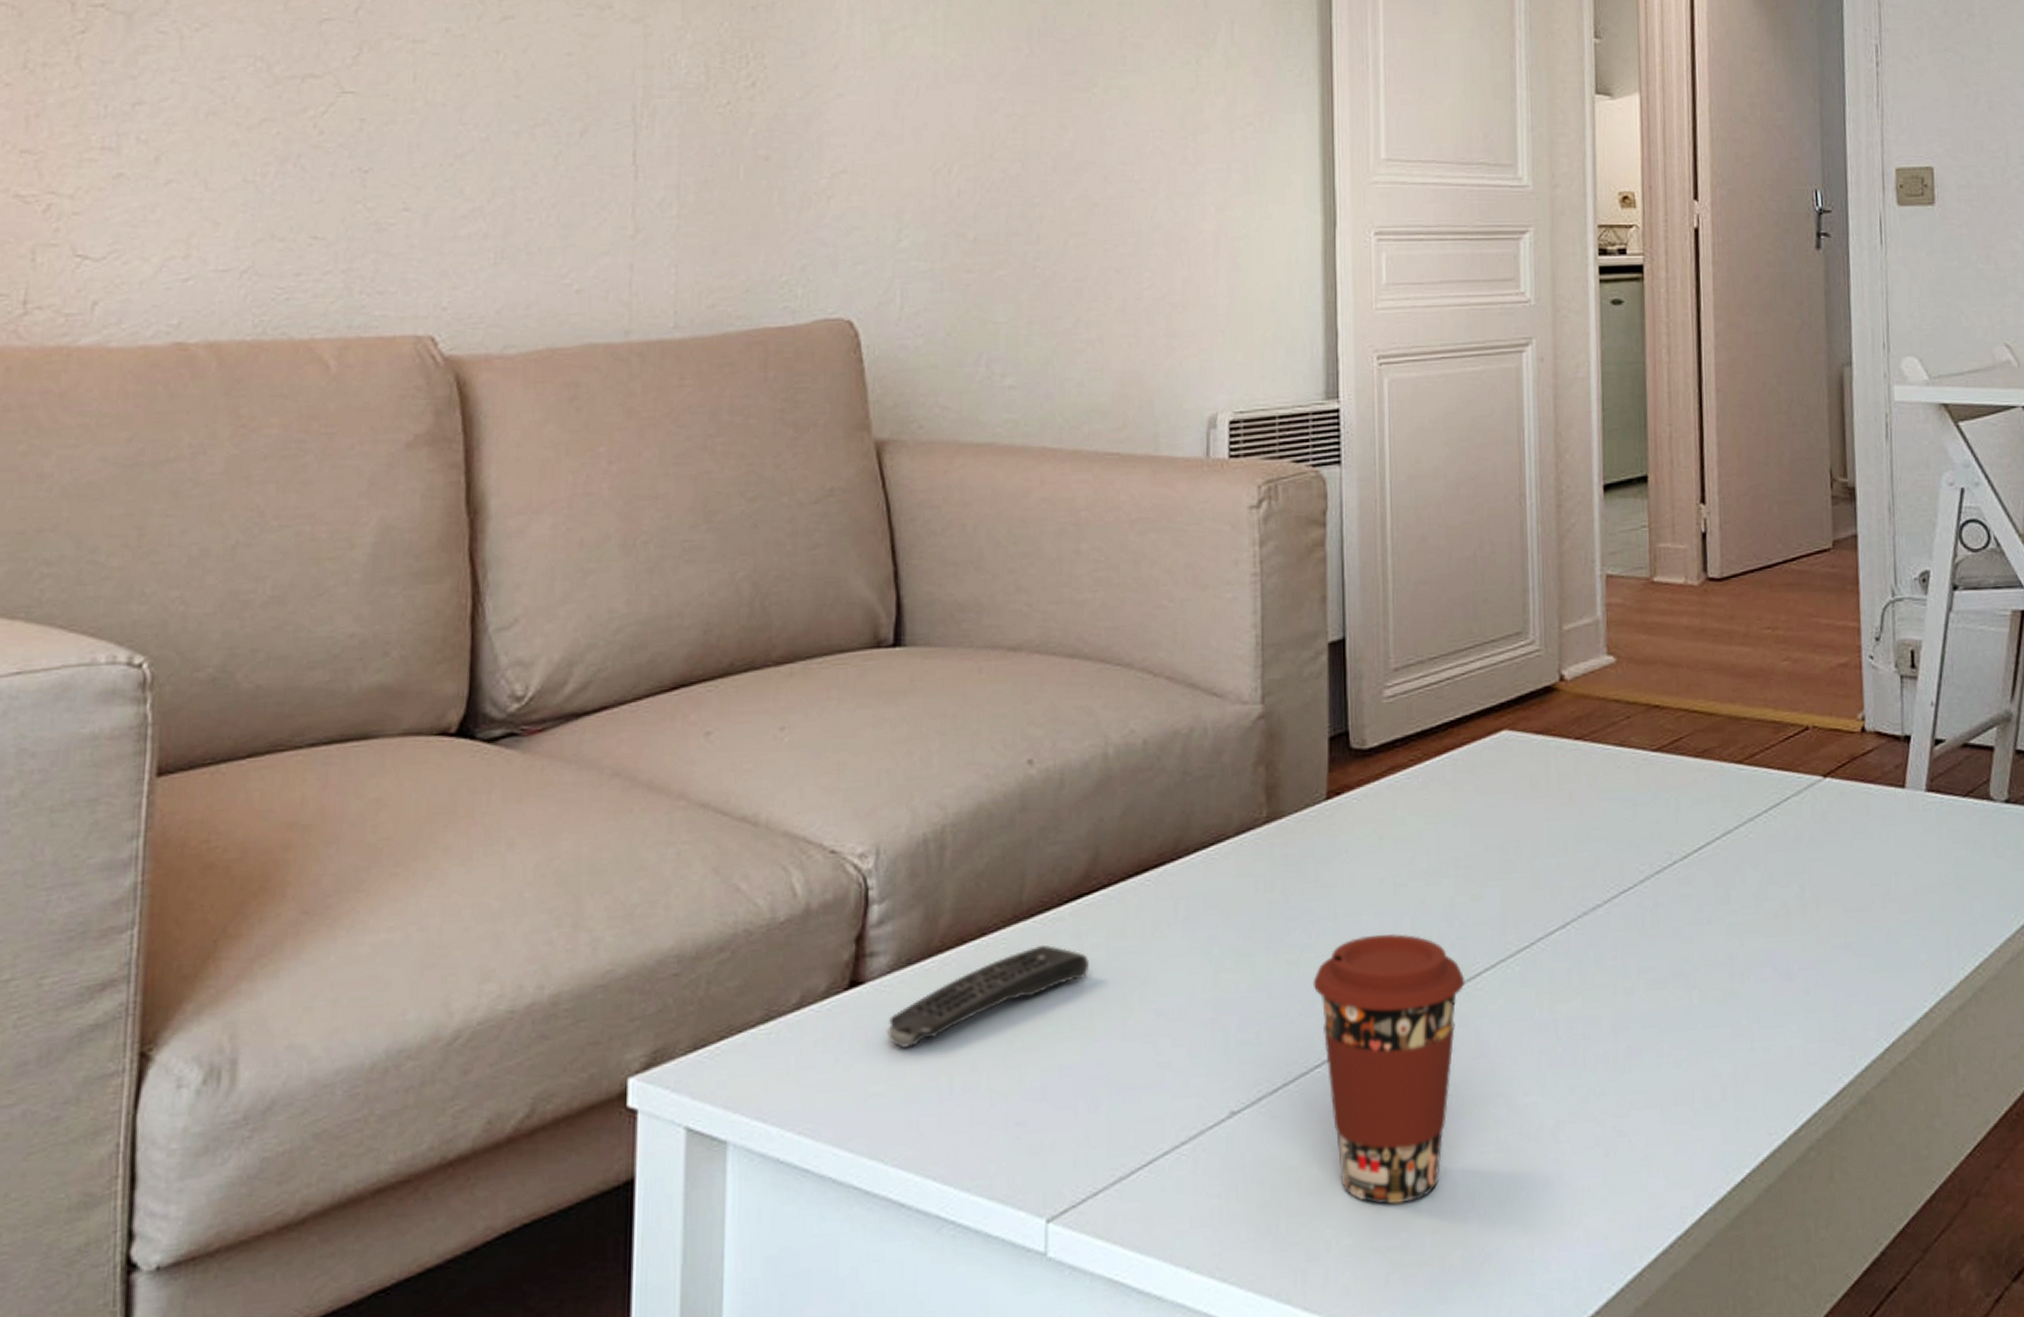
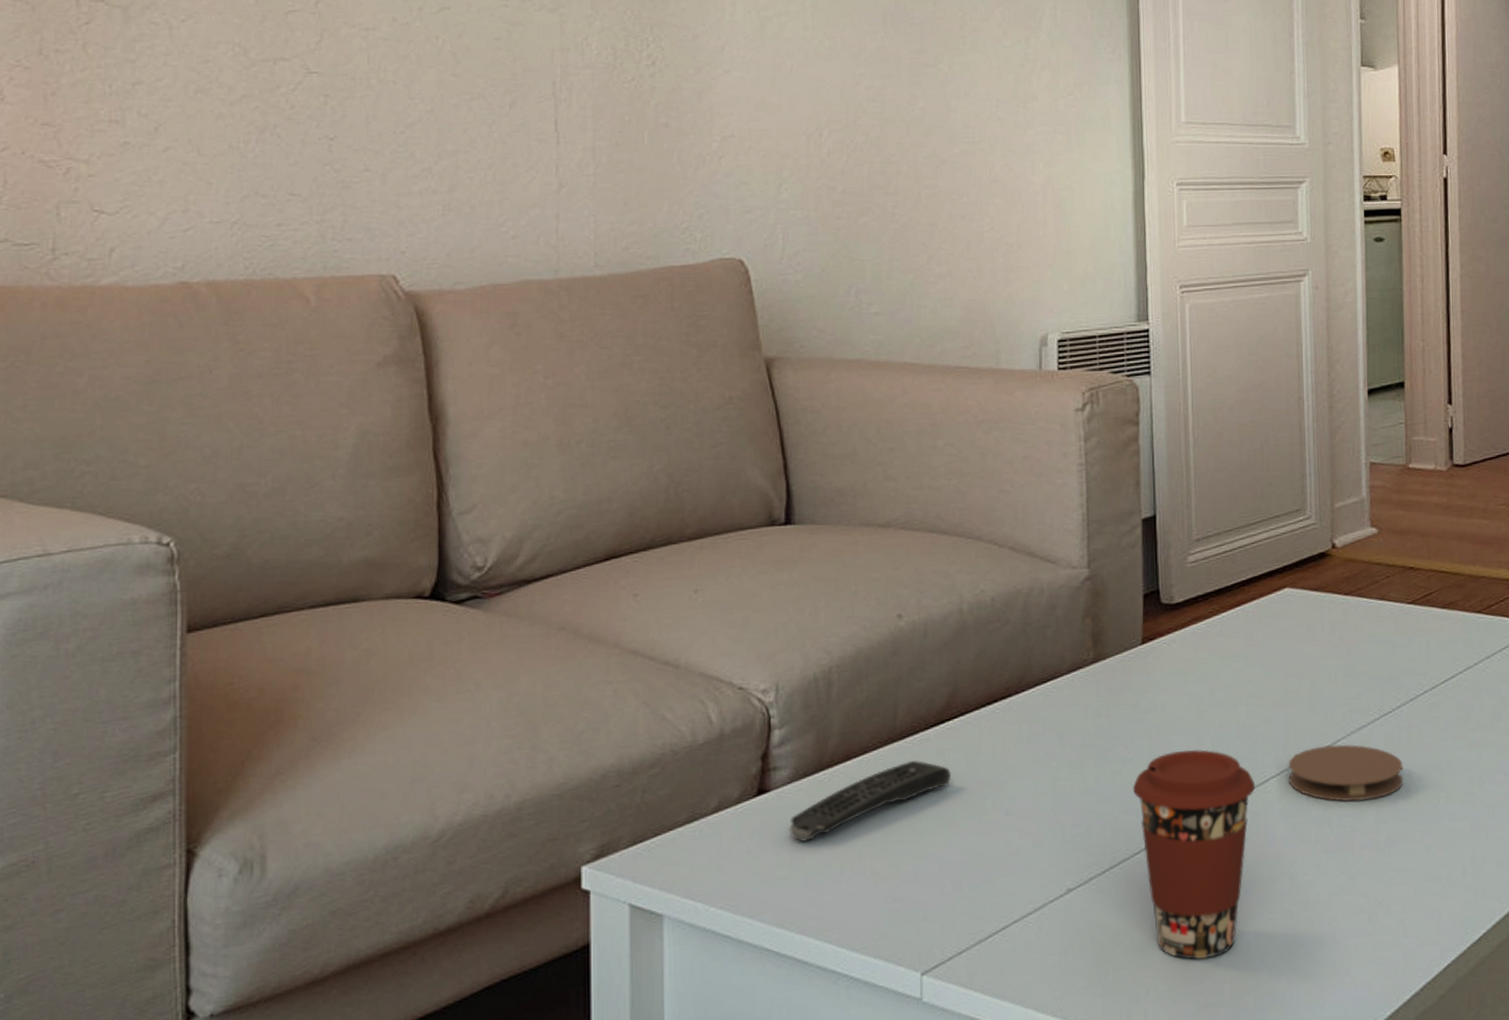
coaster: none [1505,928,1648,1003] -> present [1288,744,1404,802]

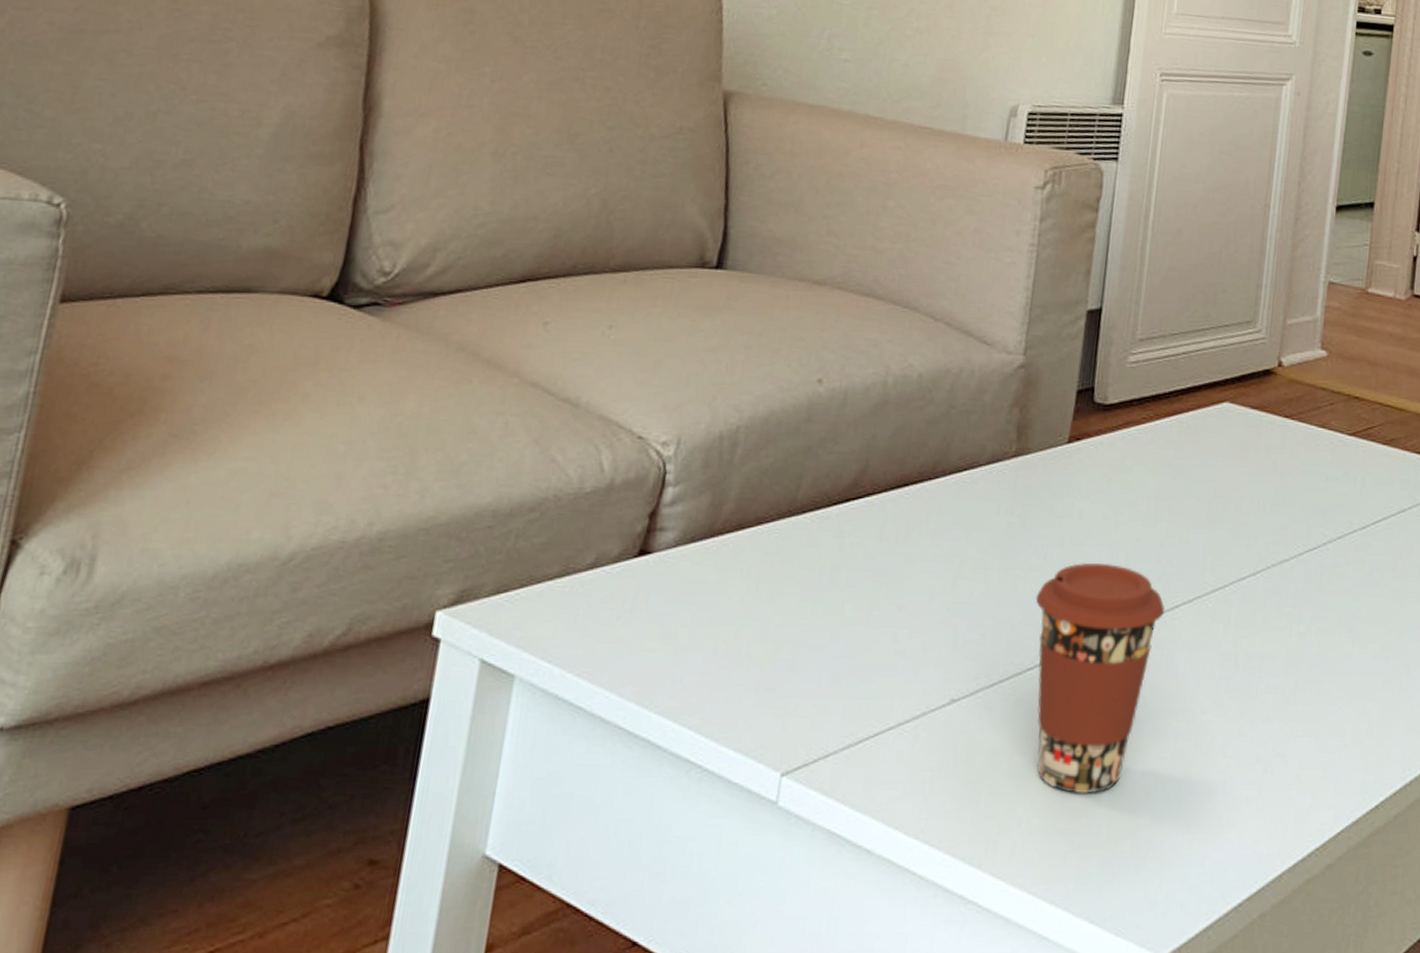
remote control: present [788,760,951,843] -> none [665,538,847,614]
coaster: present [1288,744,1404,802] -> none [1200,575,1321,640]

